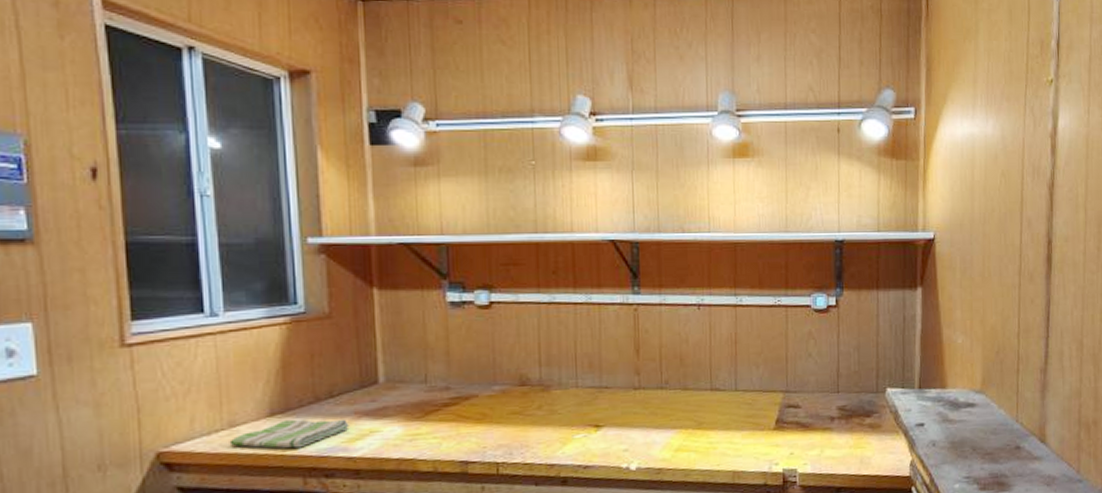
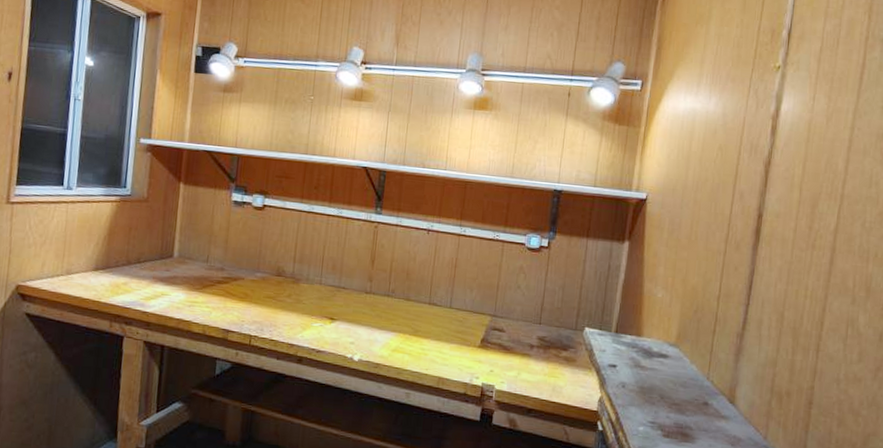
dish towel: present [229,419,349,449] -> none [65,275,148,298]

